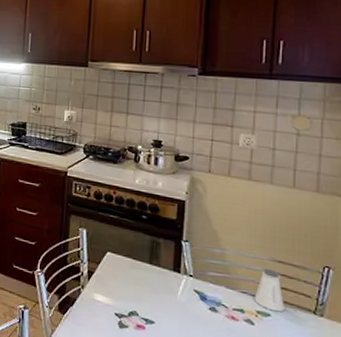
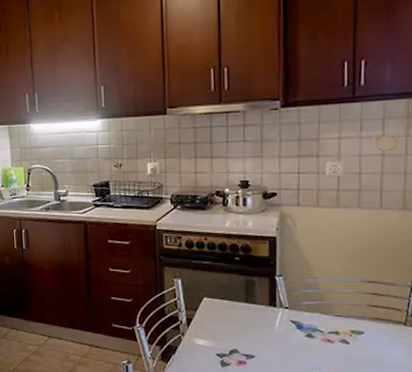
saltshaker: present [254,269,284,312] -> none [348,291,377,329]

